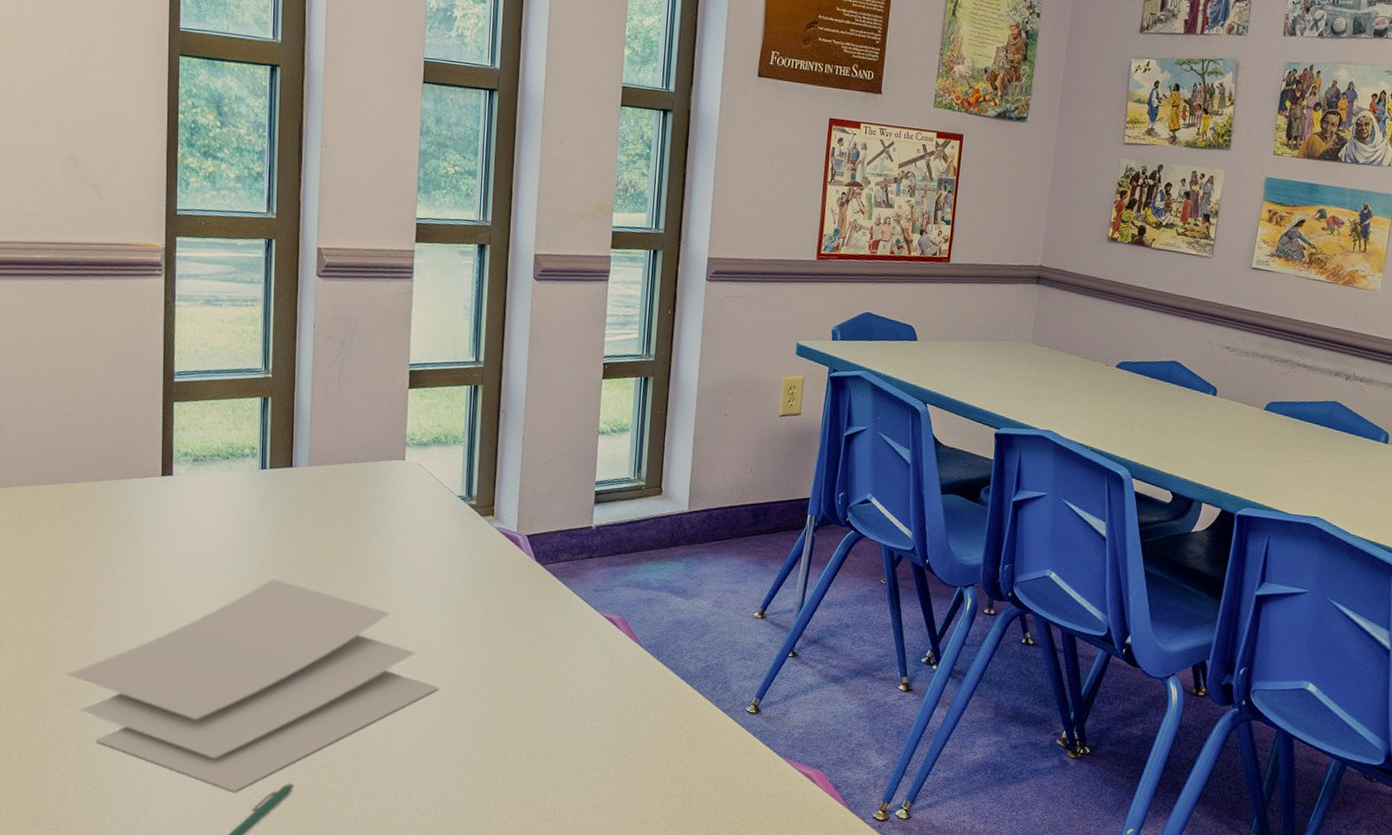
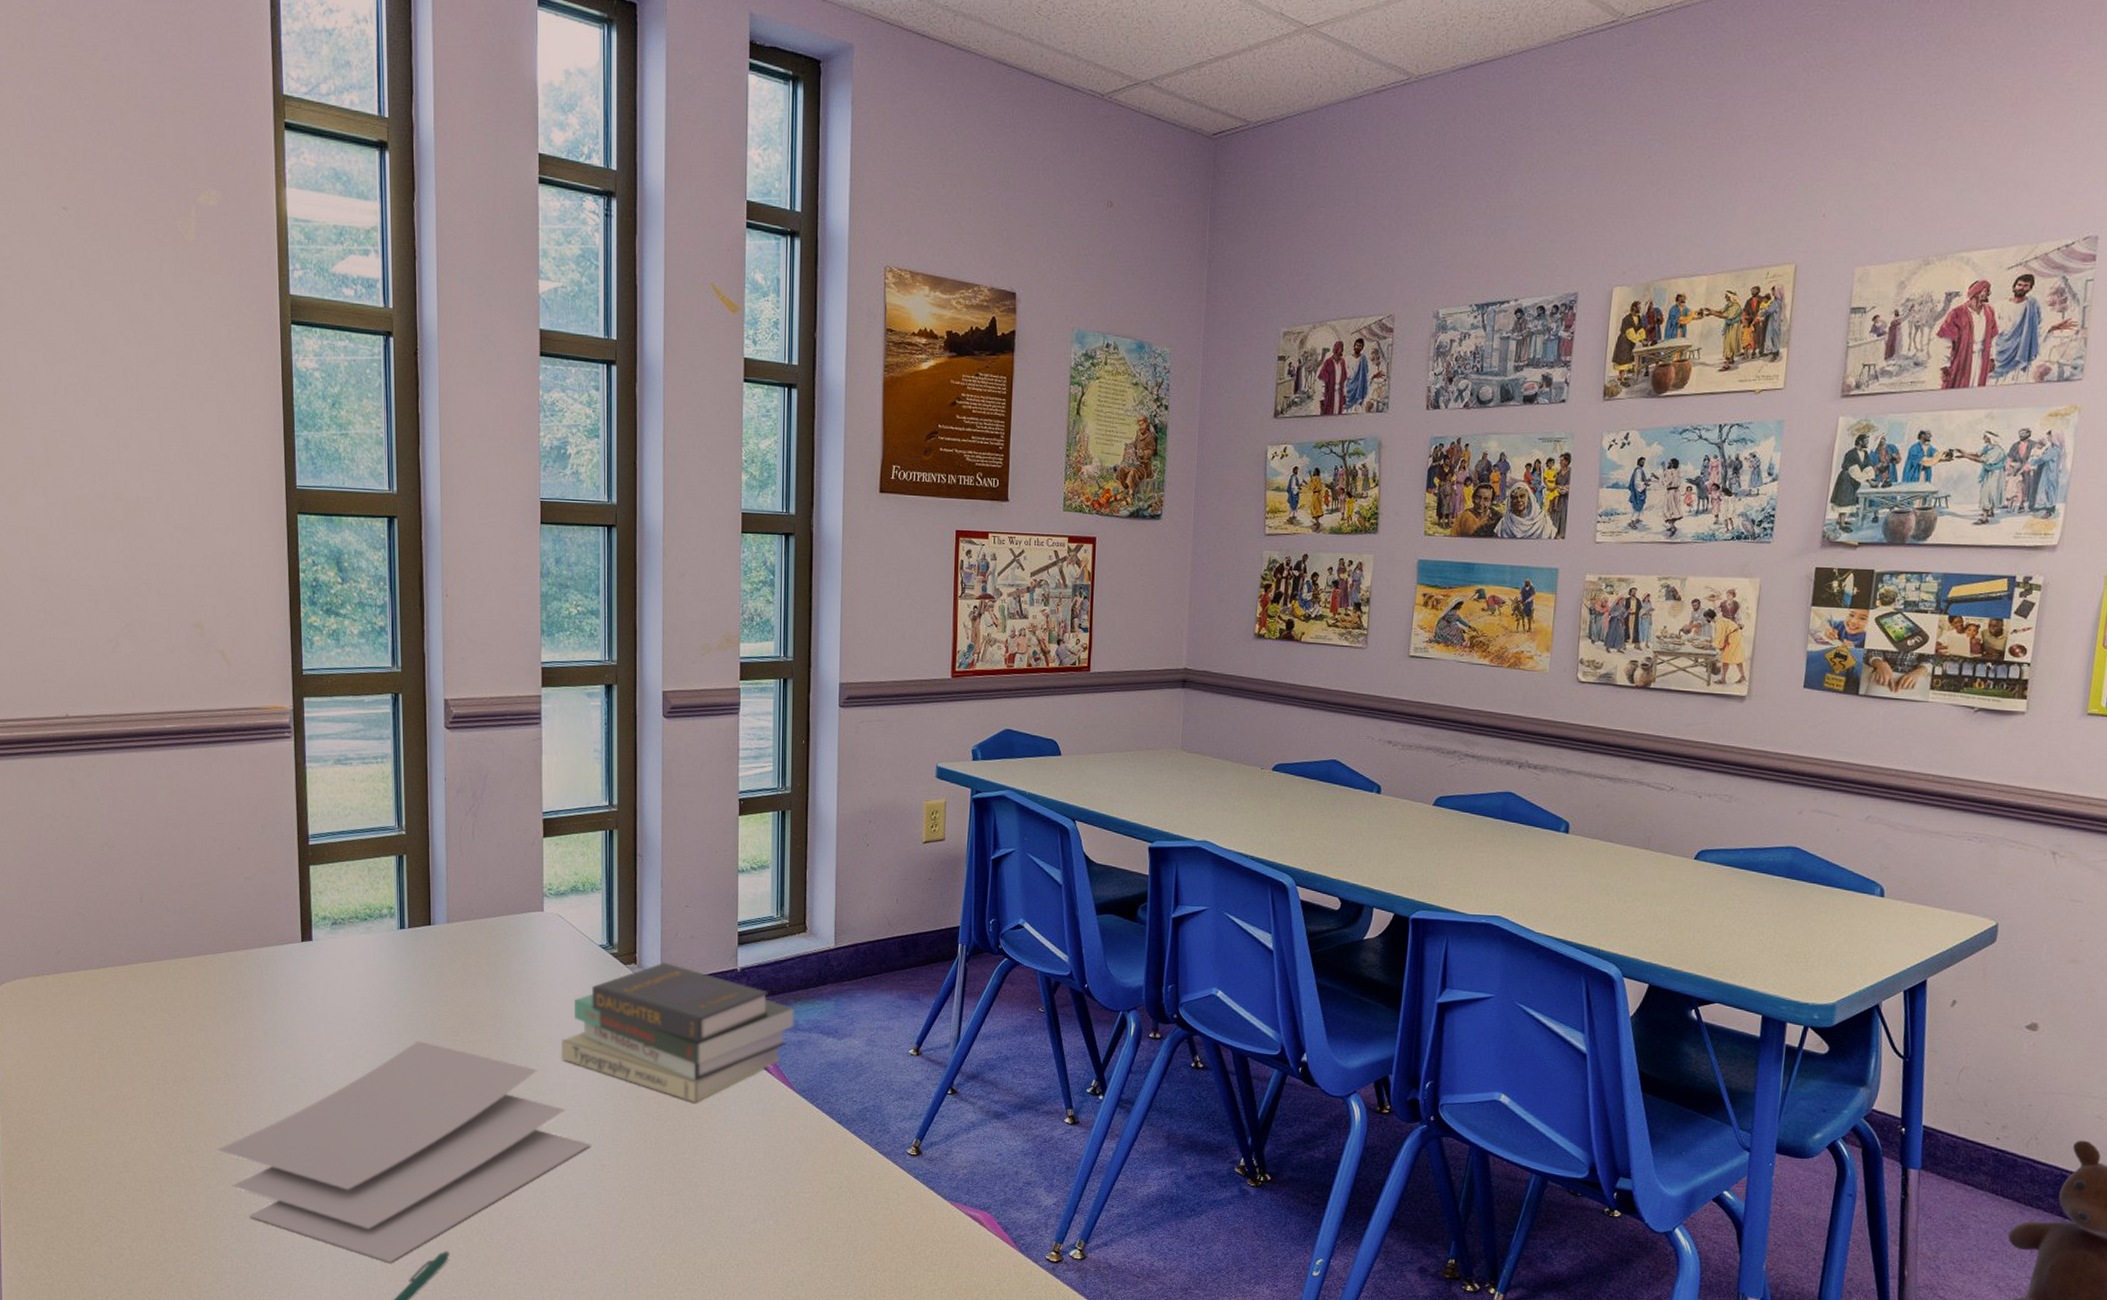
books: none [415,516,646,652] -> present [562,962,794,1102]

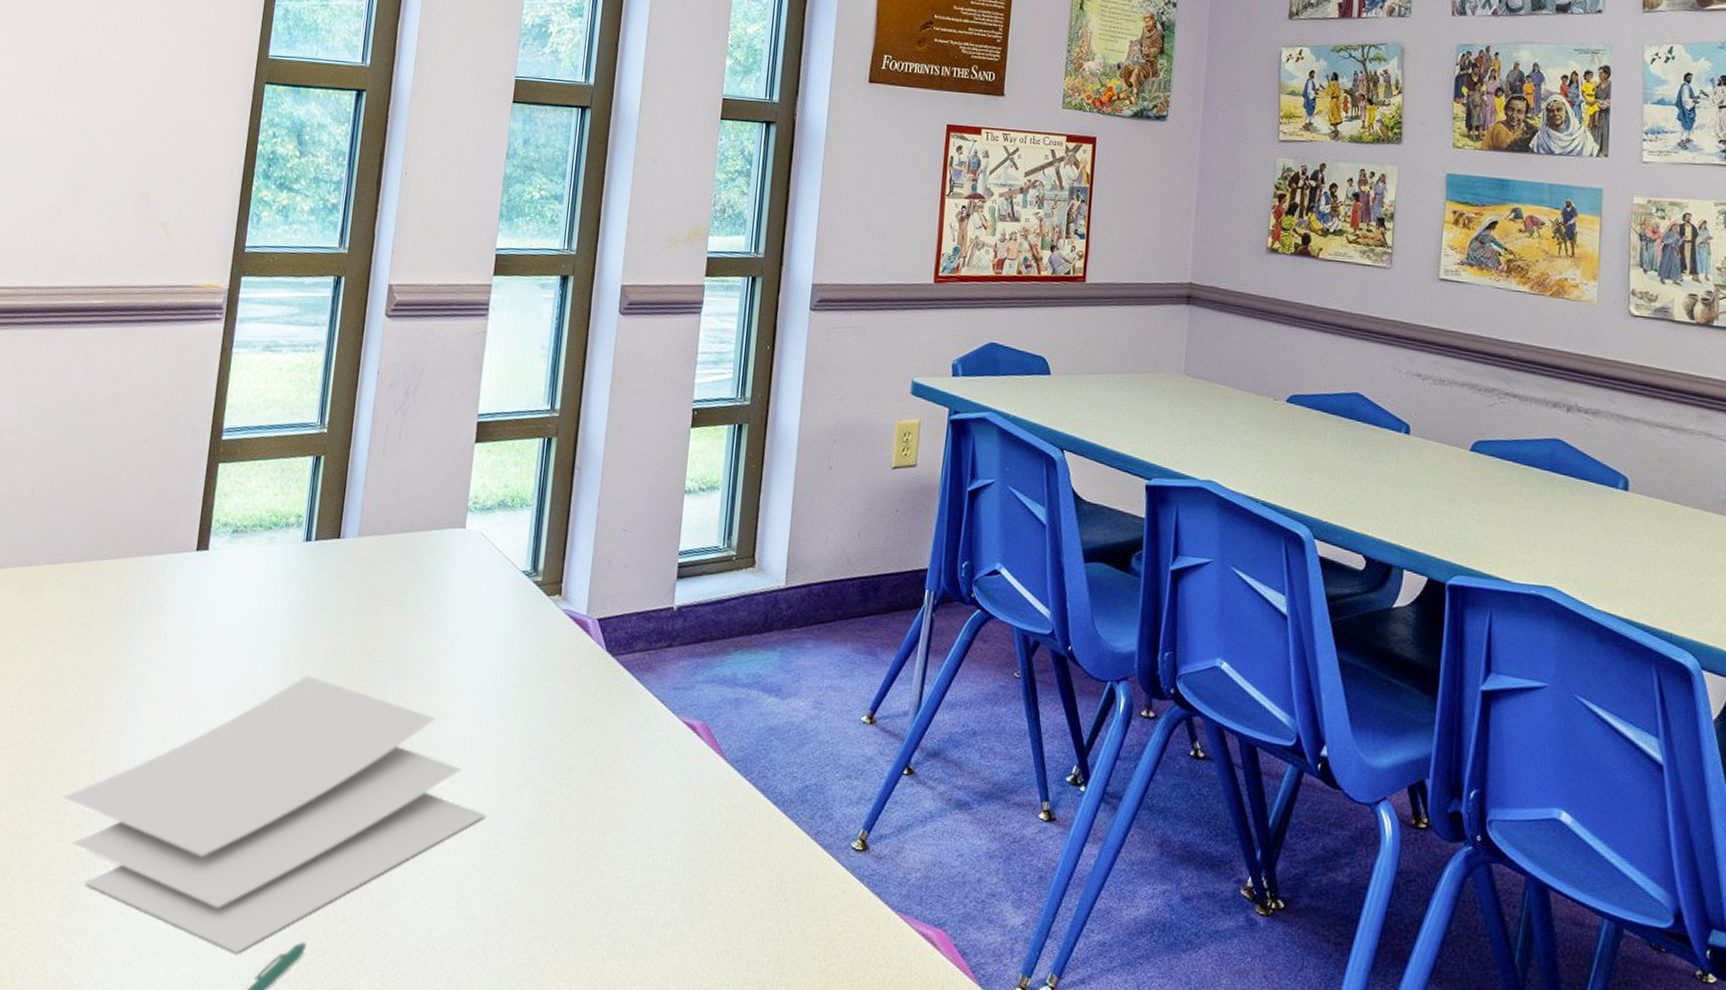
books: present [562,962,794,1102] -> none [465,595,734,769]

